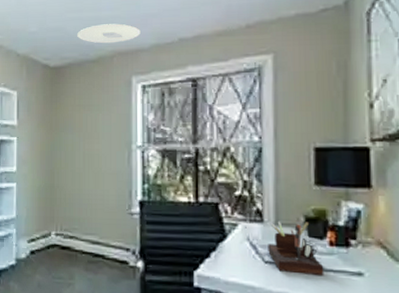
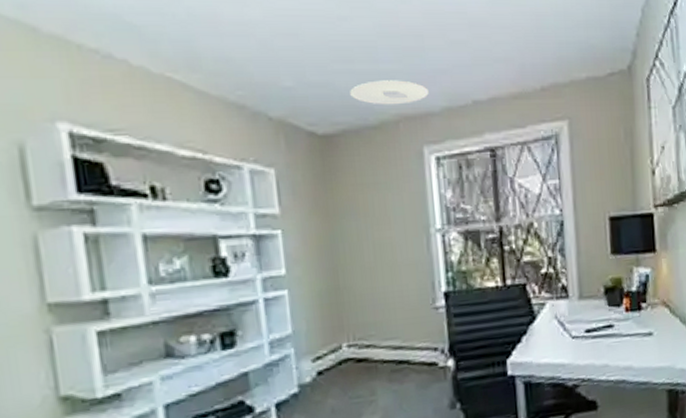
desk organizer: present [268,221,324,275] -> none [574,291,623,344]

